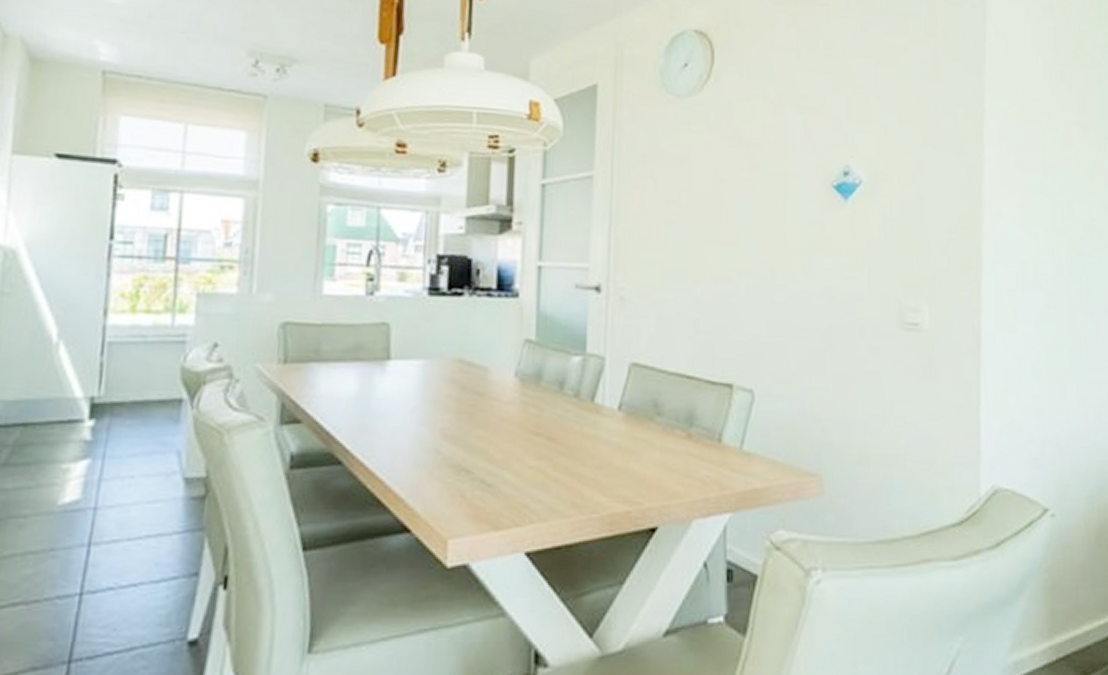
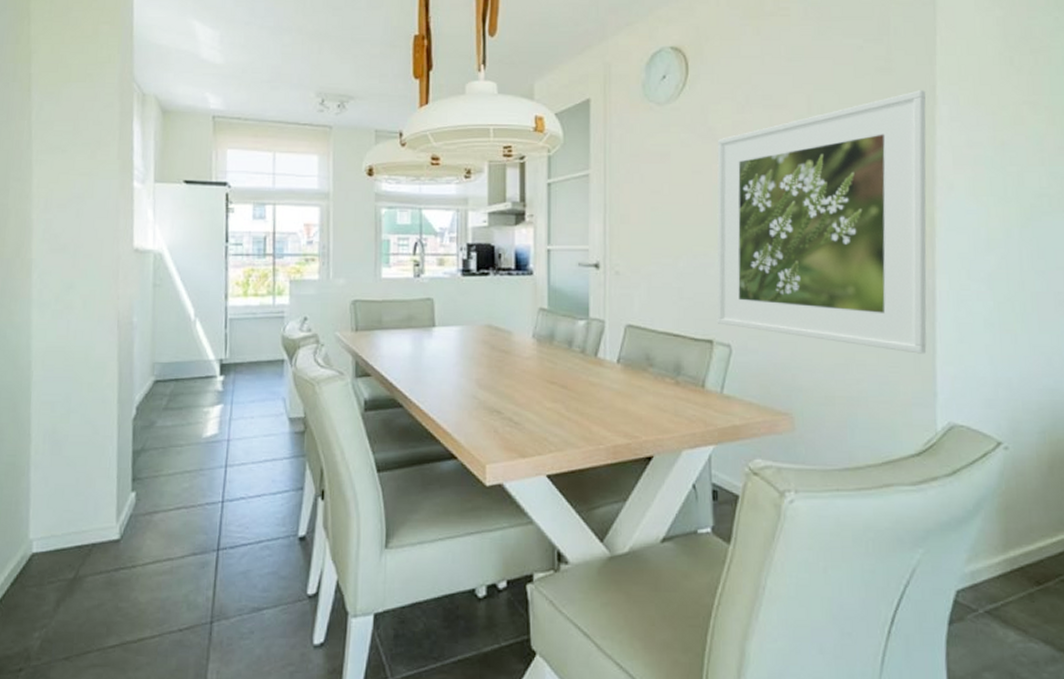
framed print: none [738,101,974,405] -> present [716,90,927,354]

